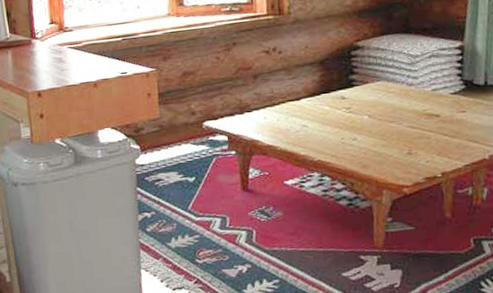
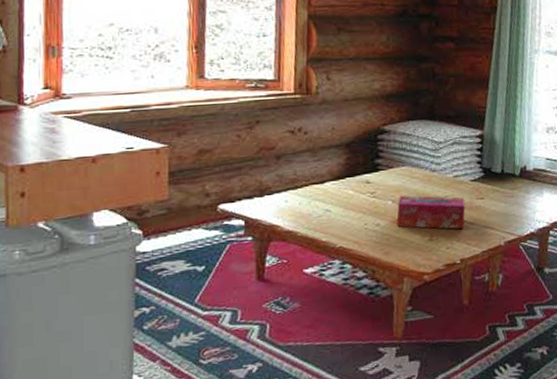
tissue box: none [373,110,446,143] -> present [397,195,466,230]

